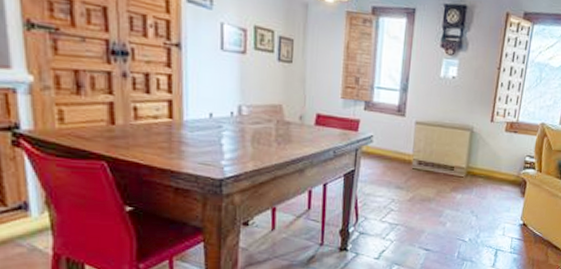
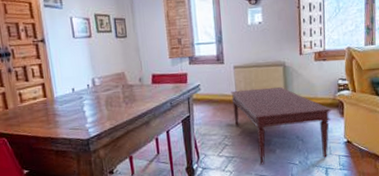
coffee table: none [406,149,514,238] -> present [231,86,332,165]

